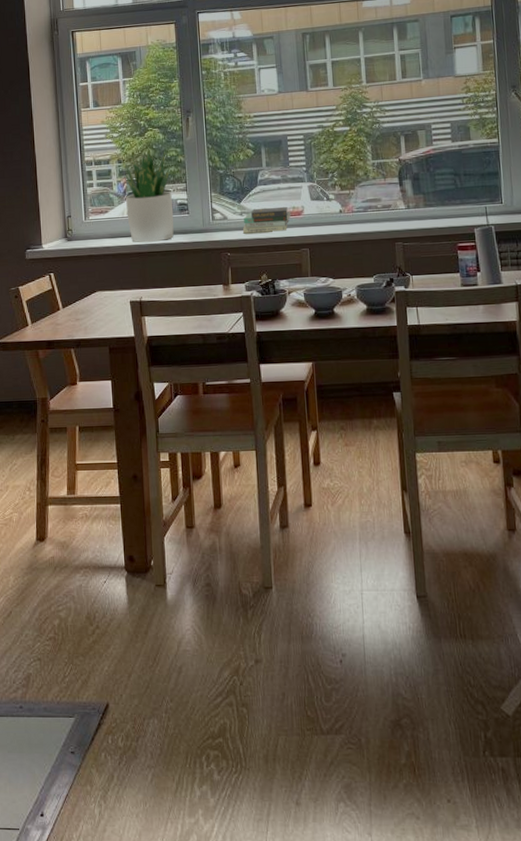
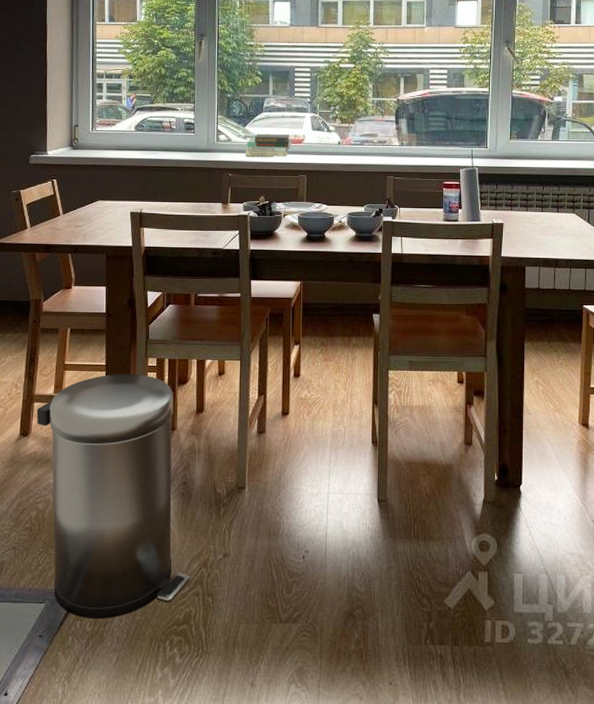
pedal bin: none [51,470,222,733] -> present [36,373,190,619]
planter: present [124,147,174,243] -> none [134,67,180,158]

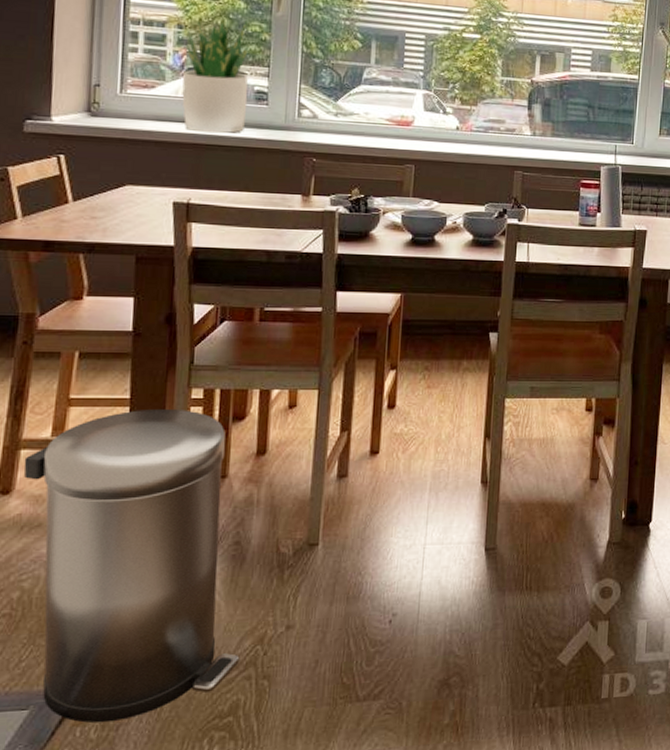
planter: none [134,67,180,158] -> present [182,19,250,134]
books: present [245,133,293,157] -> none [335,110,399,142]

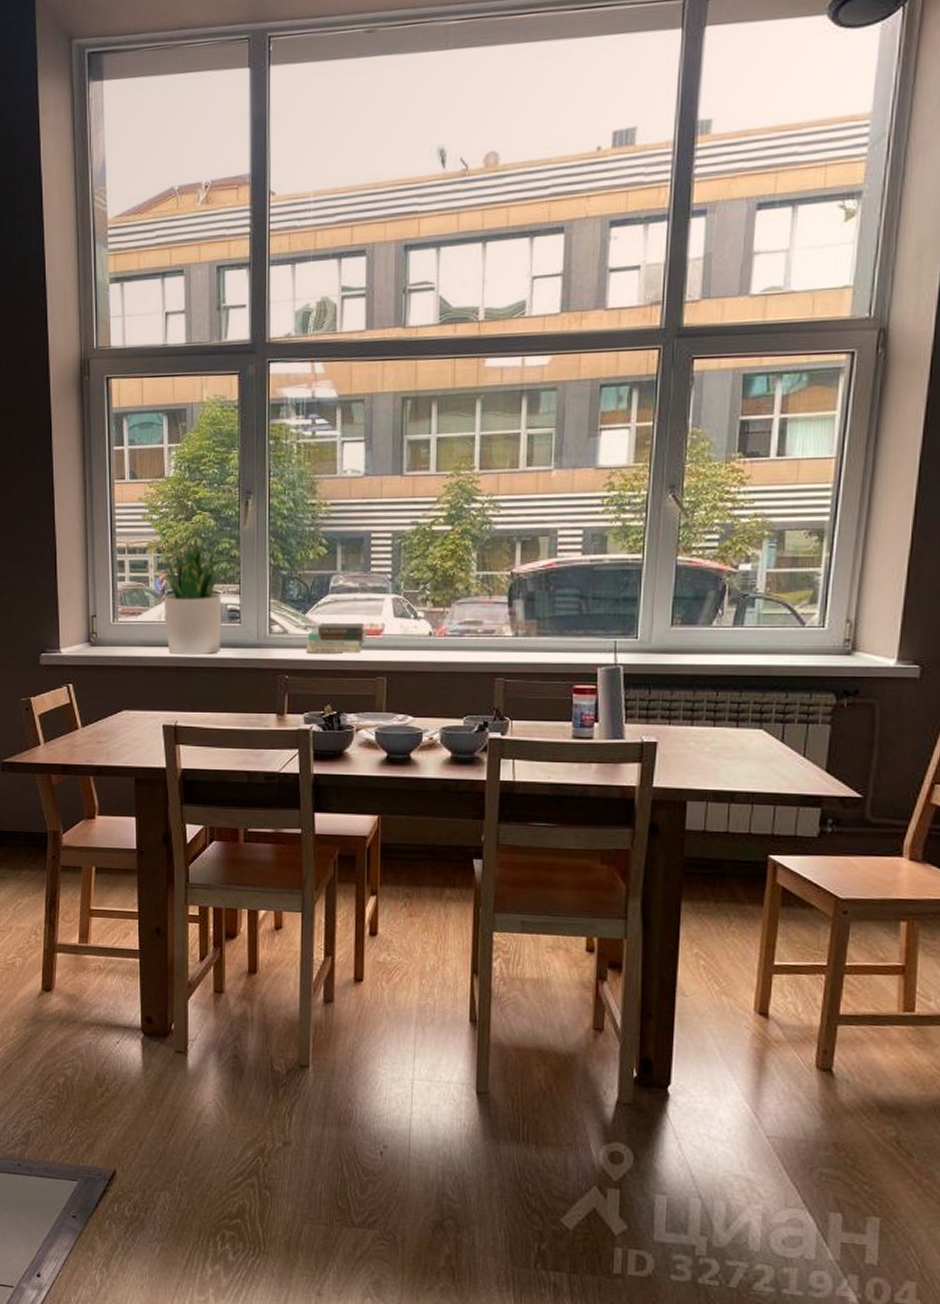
pedal bin: present [23,408,240,723] -> none [60,922,244,1204]
books: none [335,110,399,142] -> present [305,622,368,653]

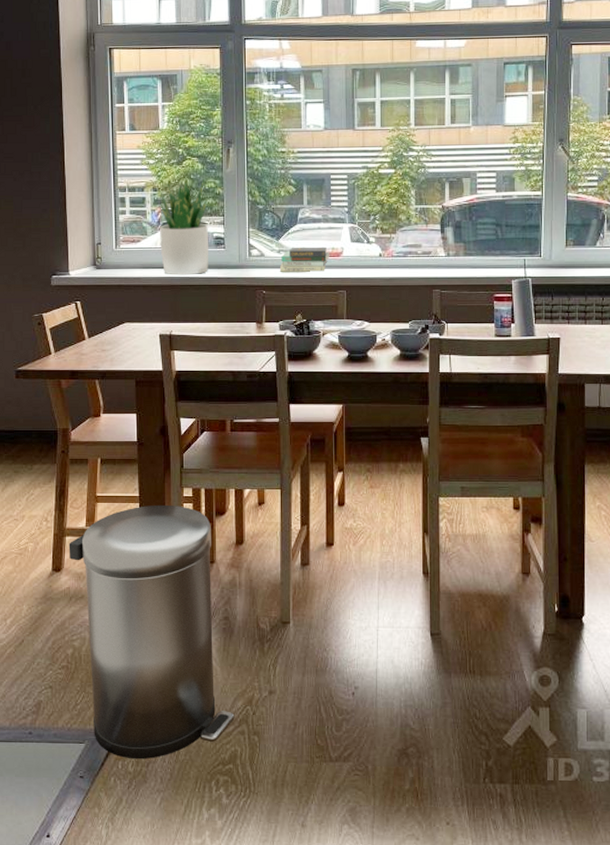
pedal bin: none [60,922,244,1204] -> present [68,504,235,759]

